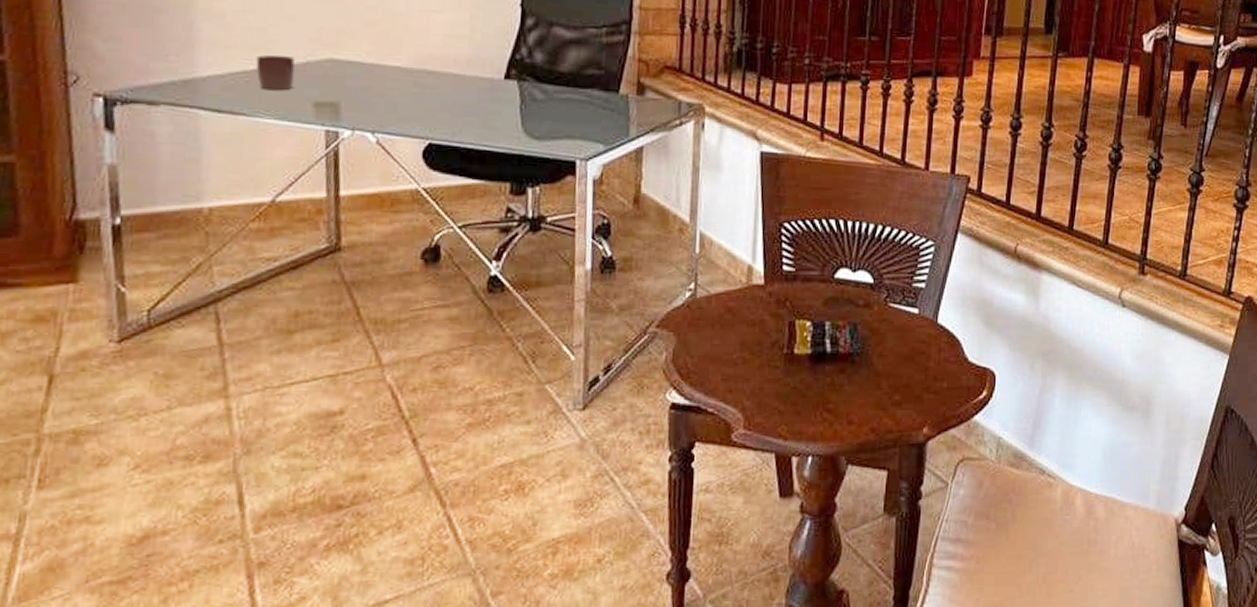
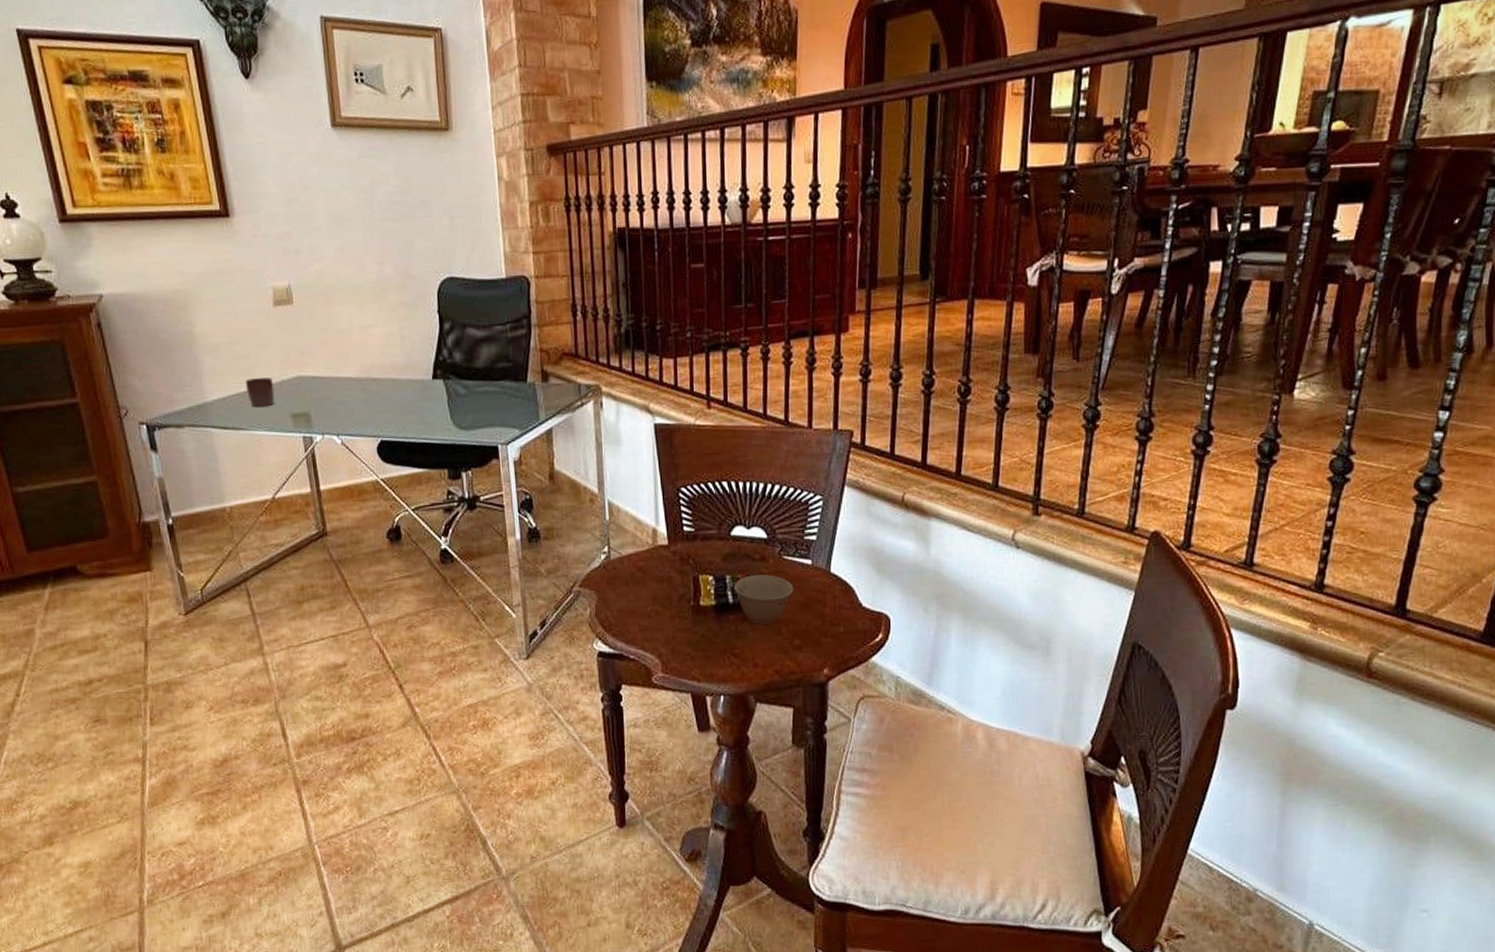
teacup: none [834,323,898,377] -> present [734,574,794,625]

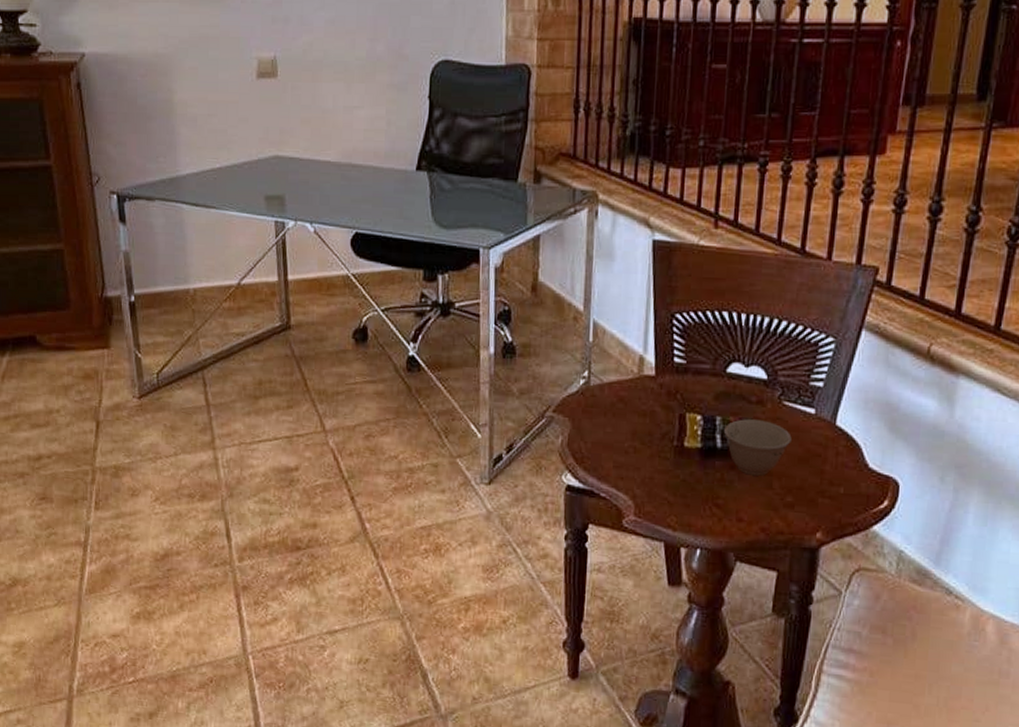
mug: present [245,377,275,408] -> none [221,154,250,186]

